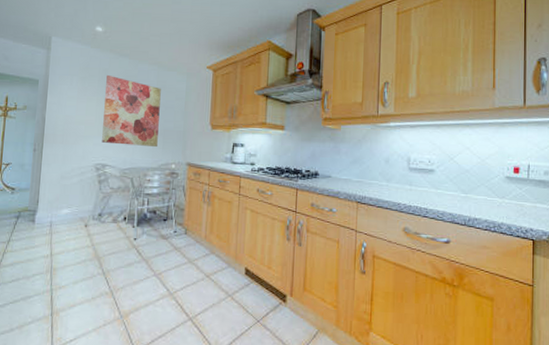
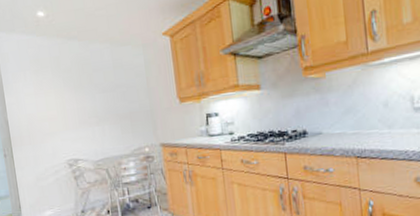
wall art: present [102,74,161,147] -> none [59,62,126,137]

